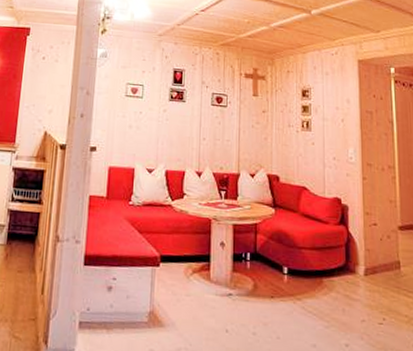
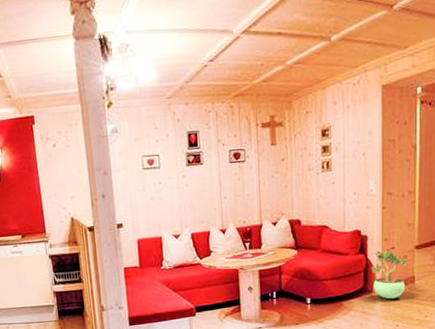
potted plant: none [352,224,391,285] -> present [370,250,407,300]

